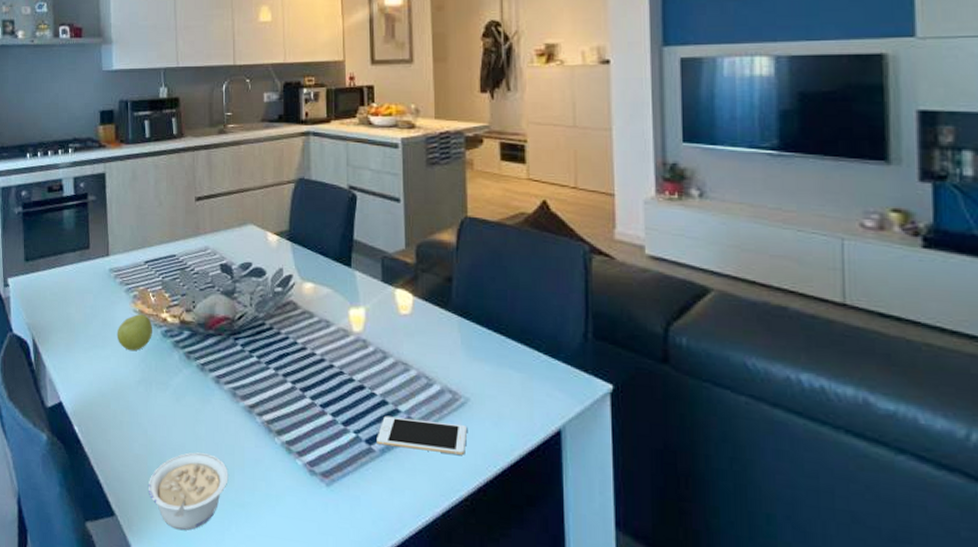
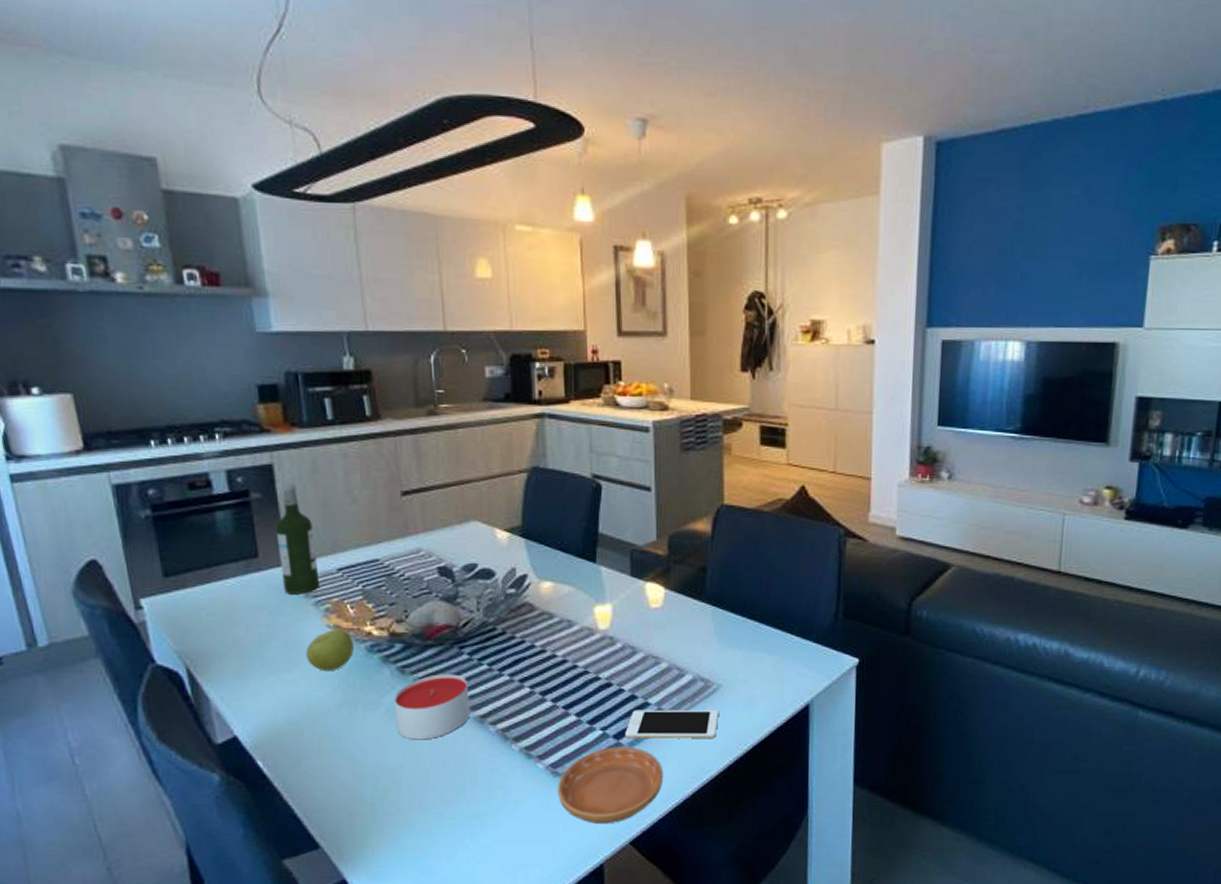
wine bottle: none [103,189,131,282] -> present [275,483,320,594]
legume: present [148,452,229,530] -> none [360,770,459,851]
candle: none [181,362,241,424] -> present [394,674,470,740]
saucer: none [313,451,414,534] -> present [557,747,664,824]

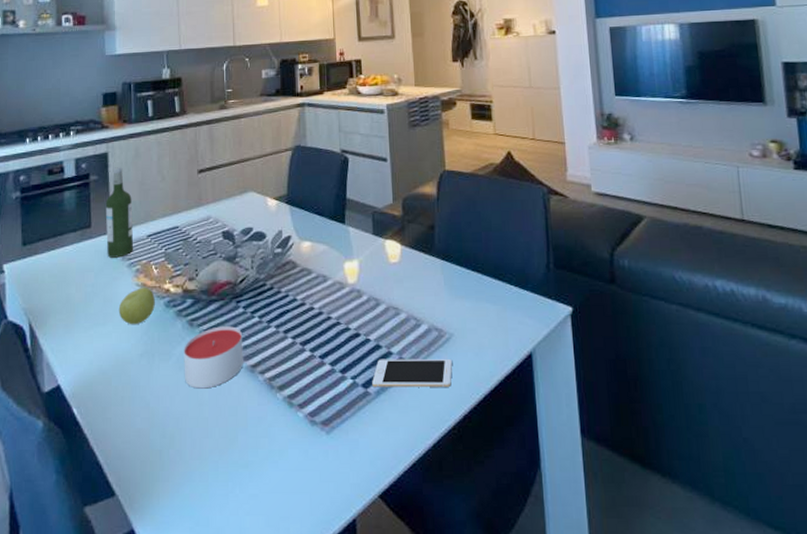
saucer: present [557,747,664,824] -> none [314,396,407,476]

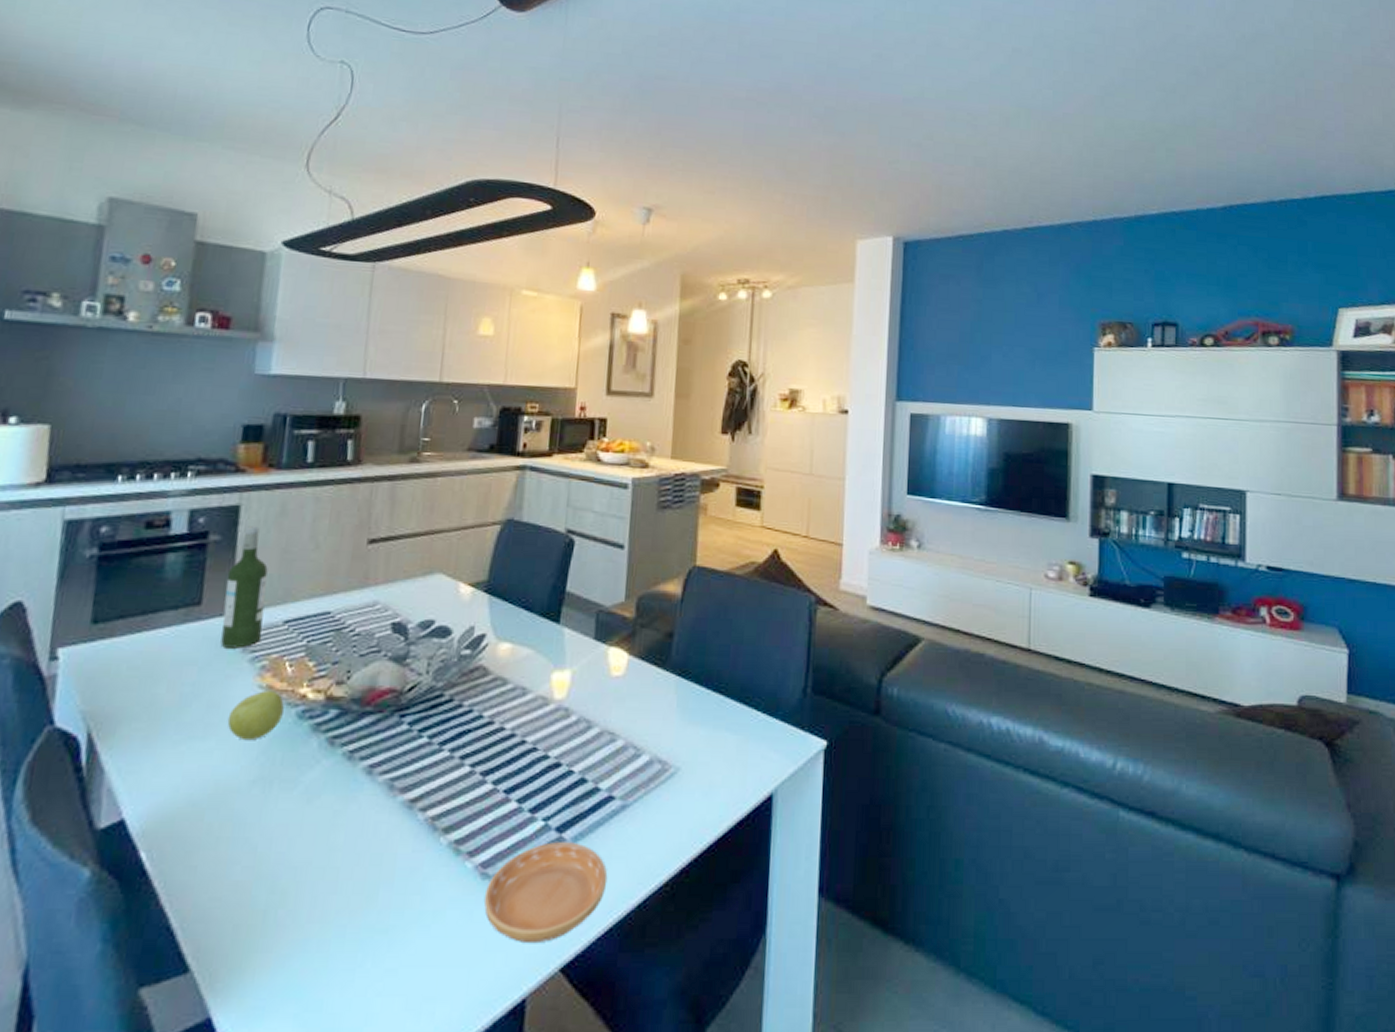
candle: present [184,326,243,389] -> none [313,747,403,829]
saucer: none [314,396,407,476] -> present [483,842,608,944]
cell phone: present [372,358,452,387] -> none [569,796,674,833]

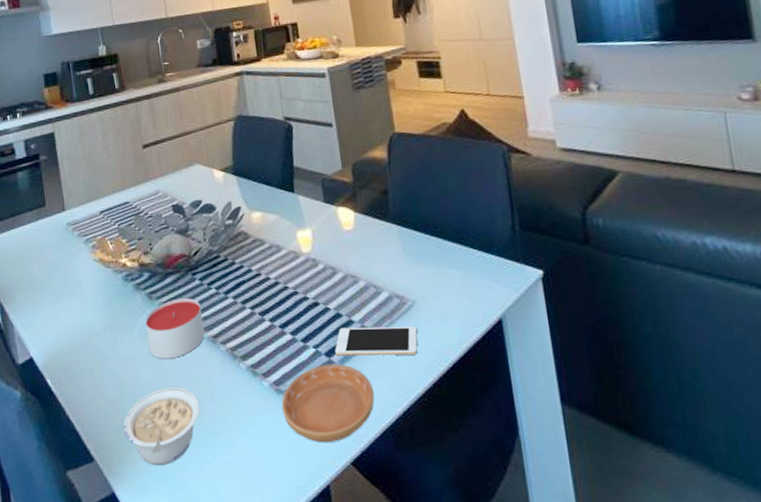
wine bottle: present [220,526,268,649] -> none [57,146,88,235]
apple: present [227,691,284,741] -> none [79,262,114,299]
legume: none [247,868,371,978] -> present [123,388,200,466]
candle: none [313,747,403,829] -> present [145,298,205,359]
cell phone: none [569,796,674,833] -> present [335,326,418,356]

